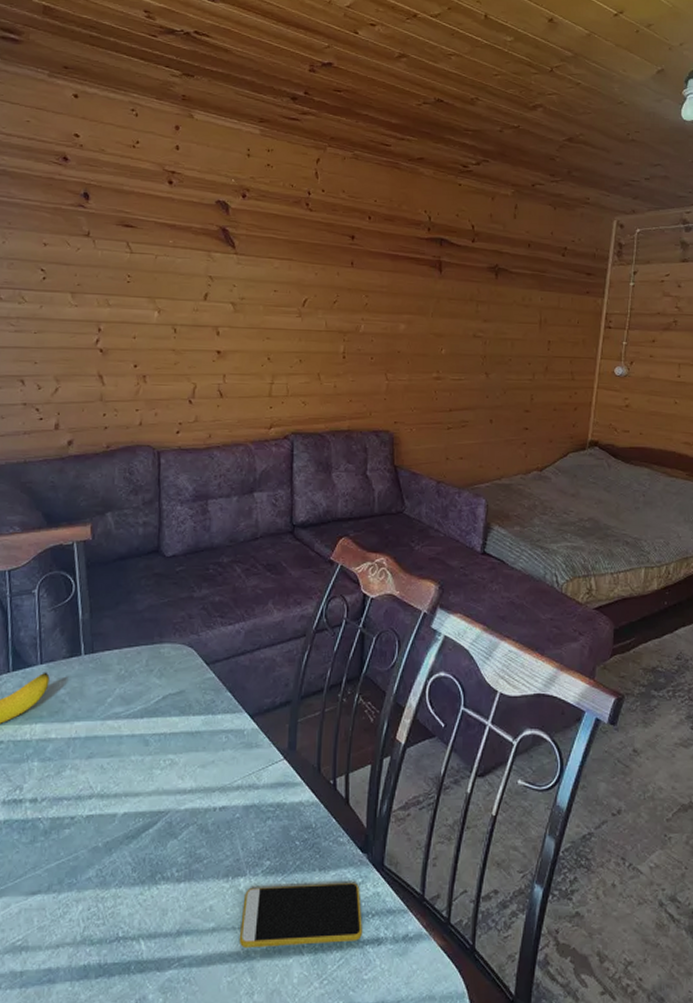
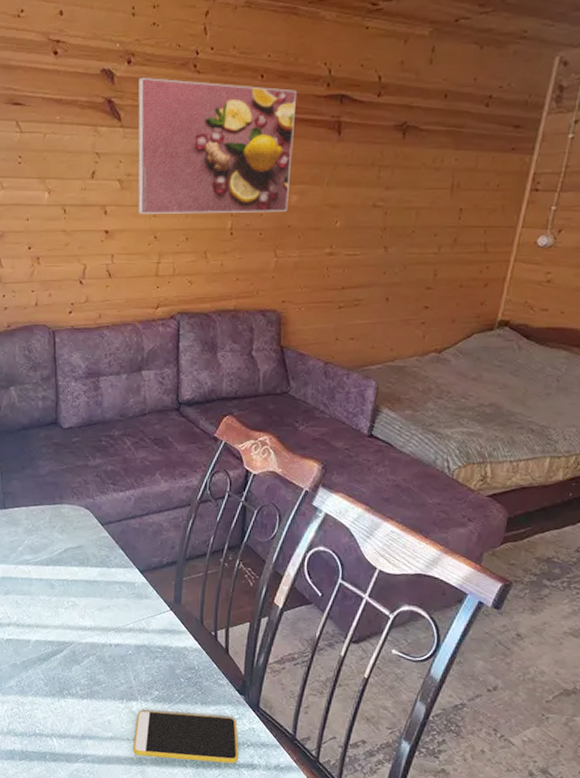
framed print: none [251,211,401,339] -> present [138,78,296,215]

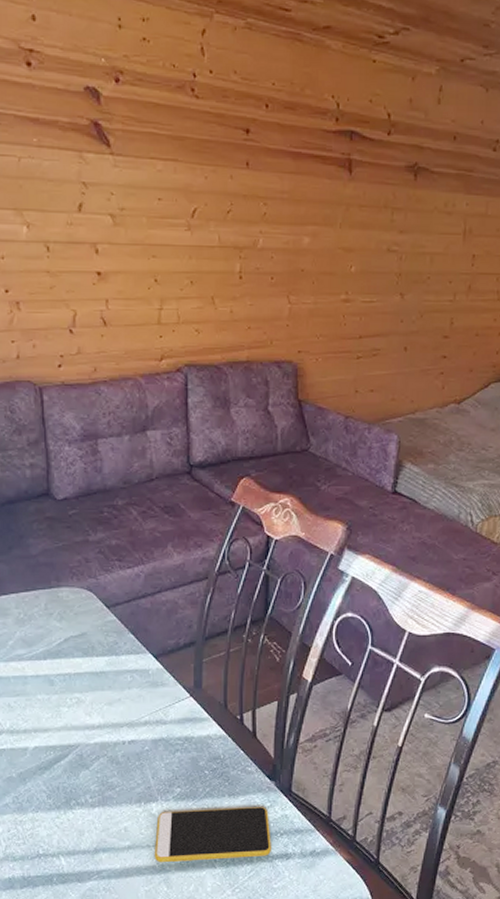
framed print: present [138,78,296,215] -> none [129,100,304,255]

